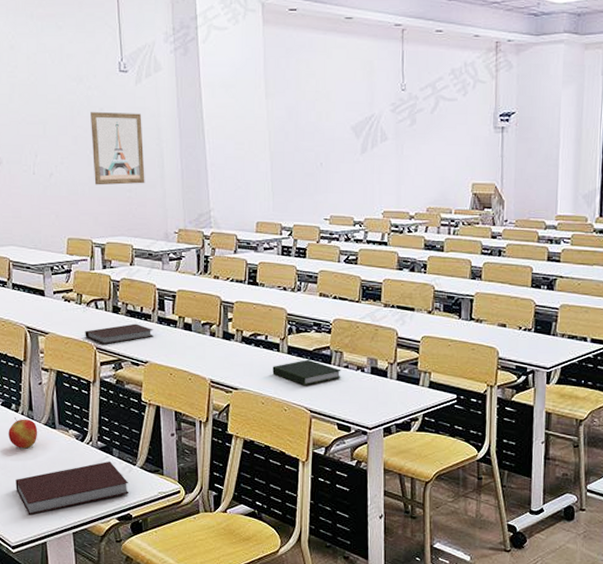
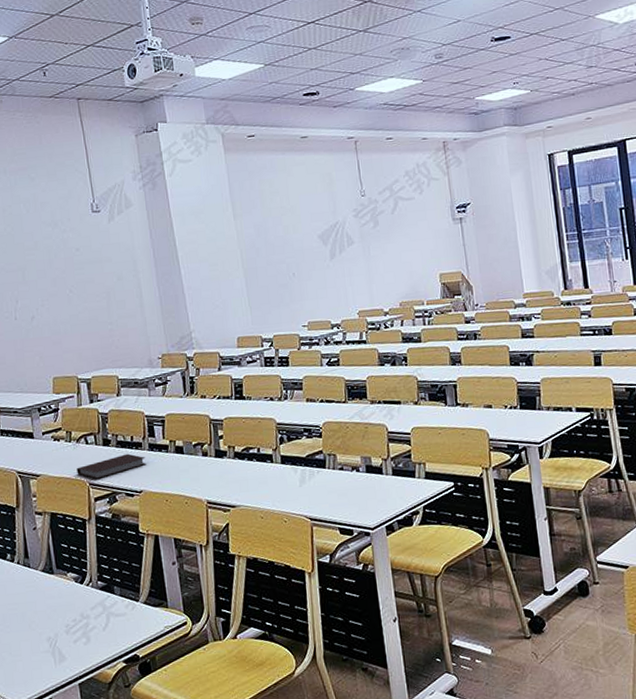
apple: present [8,417,38,449] -> none [4,567,36,600]
notebook: present [15,461,130,515] -> none [15,600,135,671]
wall art: present [90,112,145,186] -> none [67,249,125,322]
book: present [272,360,341,385] -> none [268,467,337,493]

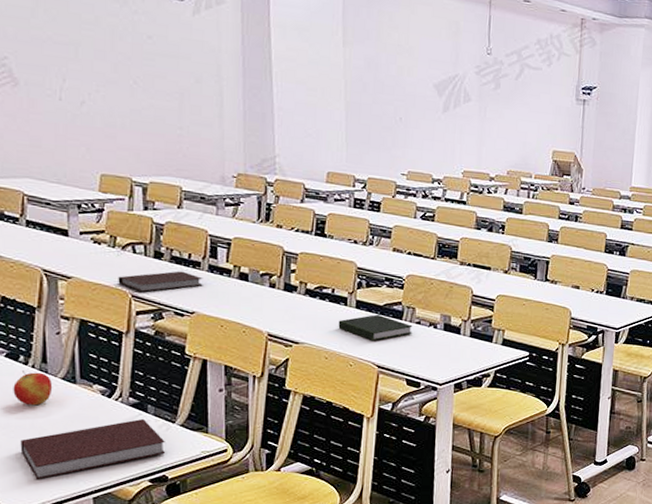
apple: none [4,567,36,600] -> present [13,370,53,406]
notebook: none [15,600,135,671] -> present [20,418,166,479]
book: none [268,467,337,493] -> present [338,315,413,340]

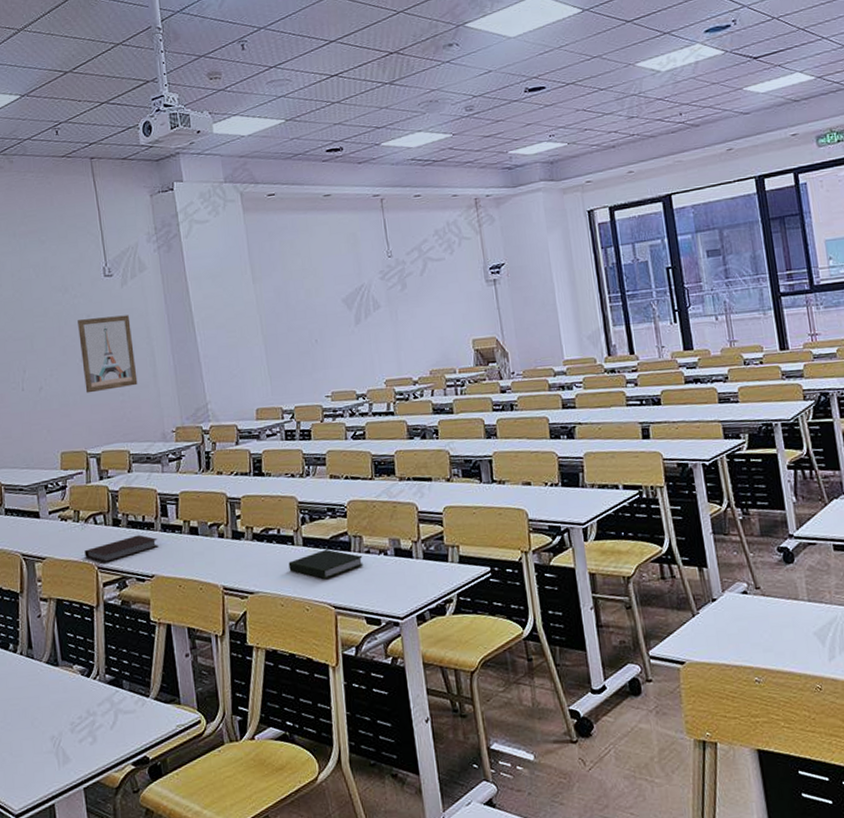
apple: present [13,370,53,406] -> none [6,659,39,695]
notebook: present [20,418,166,479] -> none [16,695,144,773]
wall art: none [135,39,200,123] -> present [78,315,138,393]

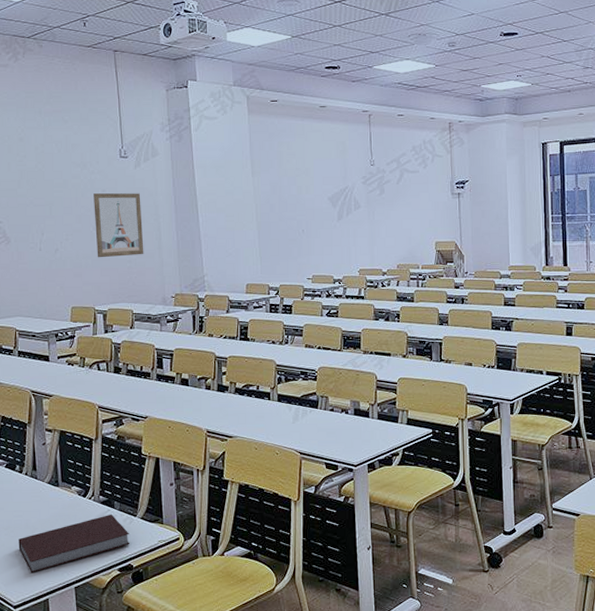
notebook: none [16,695,144,773] -> present [18,514,130,573]
notebook: present [84,535,159,563] -> none [88,382,153,404]
book: present [288,550,363,579] -> none [264,406,327,429]

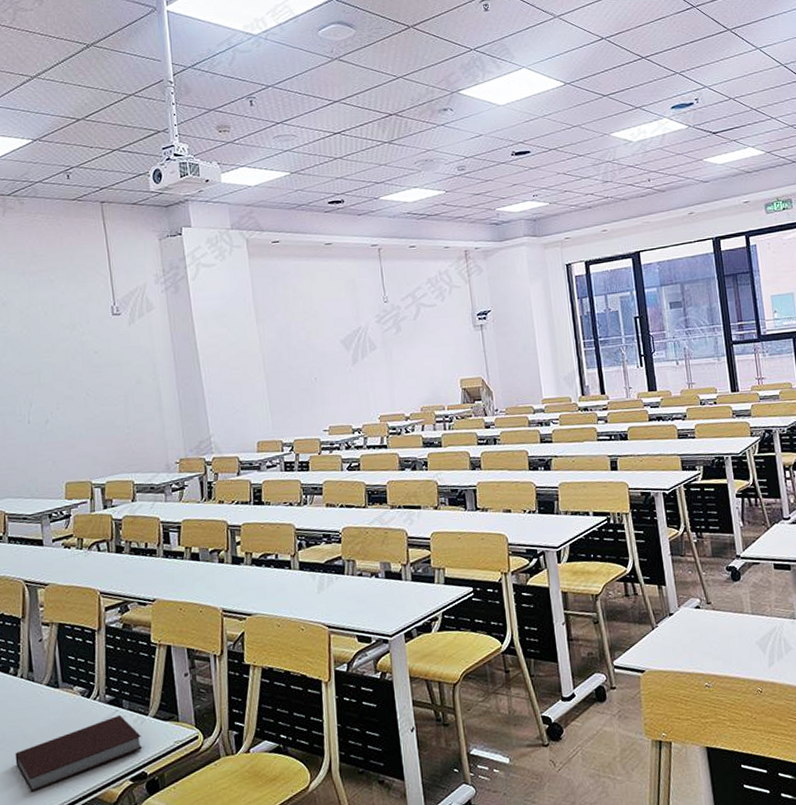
wall art: present [94,193,144,258] -> none [85,352,143,426]

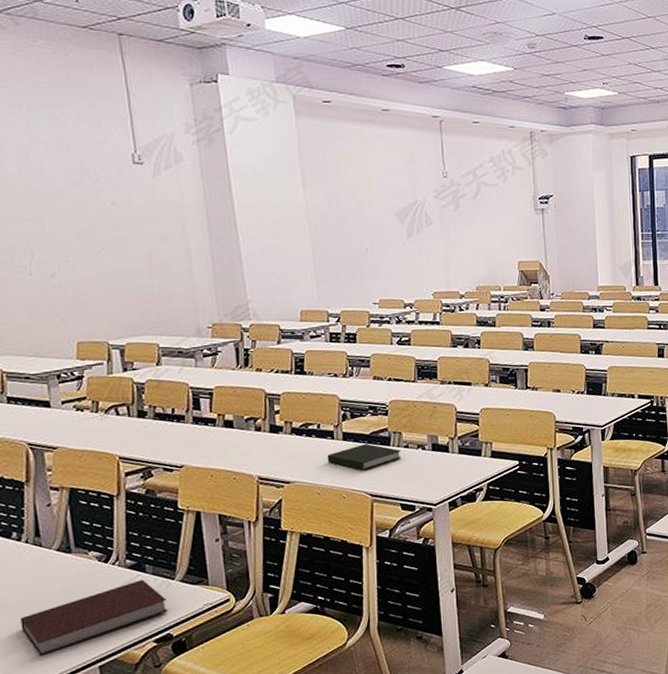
book: none [285,573,356,600] -> present [327,444,402,470]

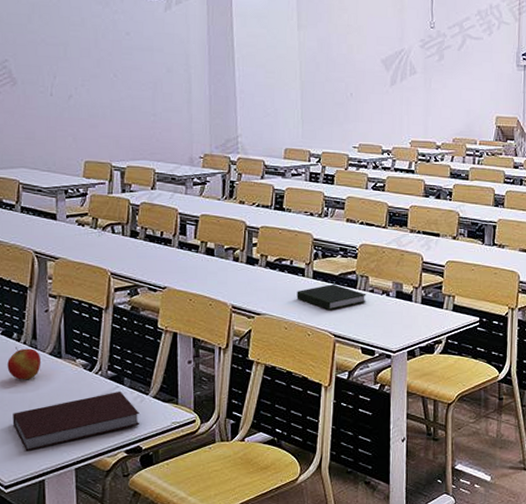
apple: none [8,546,48,582] -> present [7,347,42,380]

